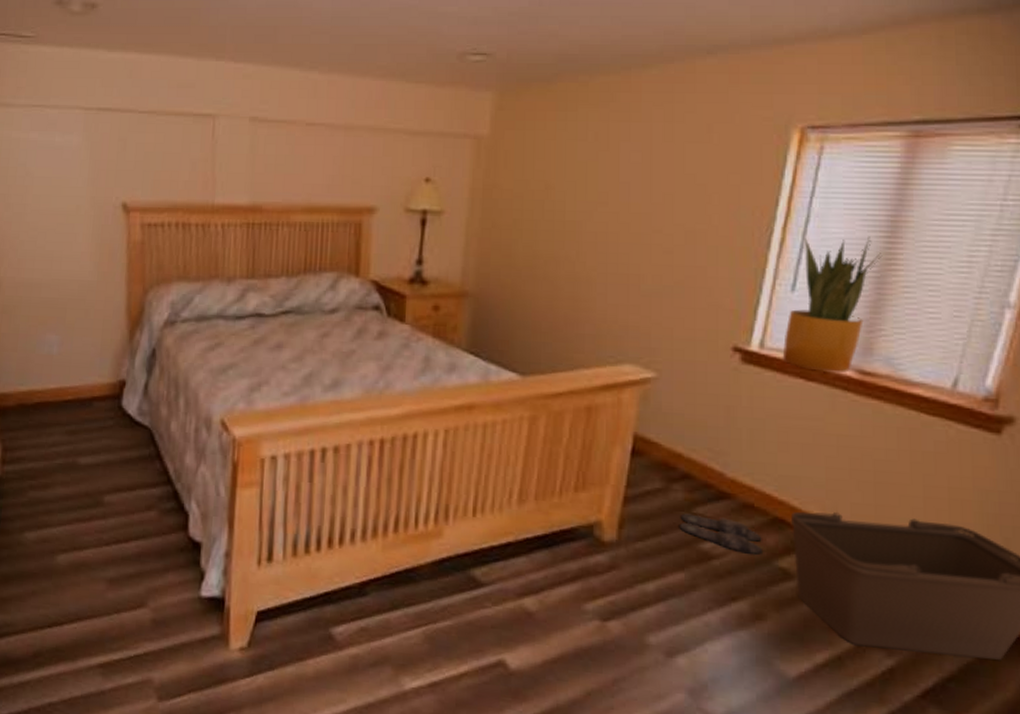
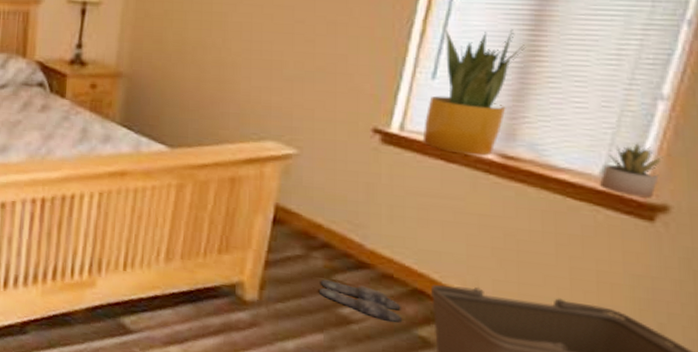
succulent plant: none [950,354,1010,410] -> present [599,143,663,198]

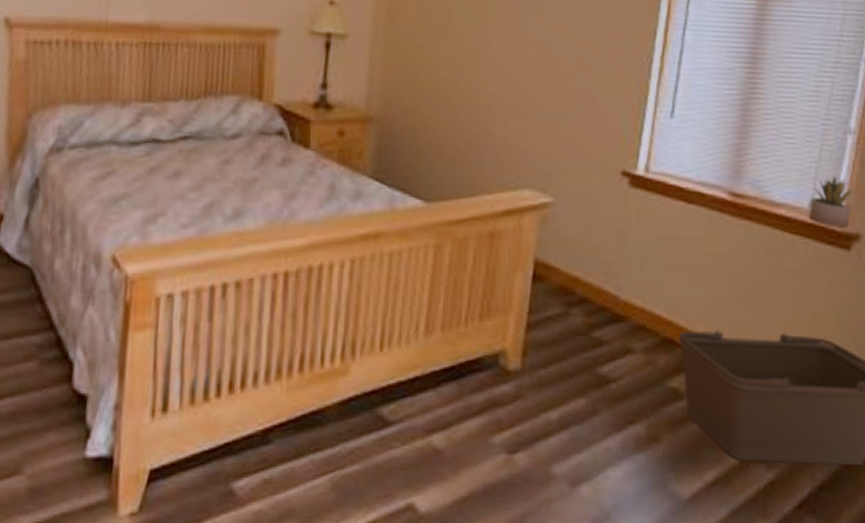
slippers: present [318,279,401,323] -> none [578,338,655,377]
planter: present [422,29,526,157] -> none [665,67,746,196]

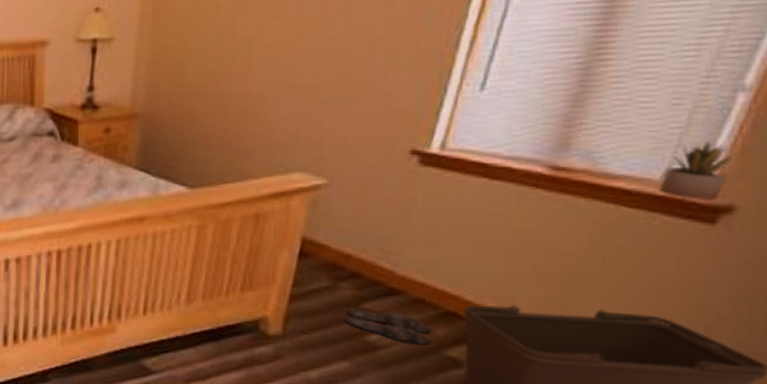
slippers: none [578,338,655,377] -> present [345,309,431,346]

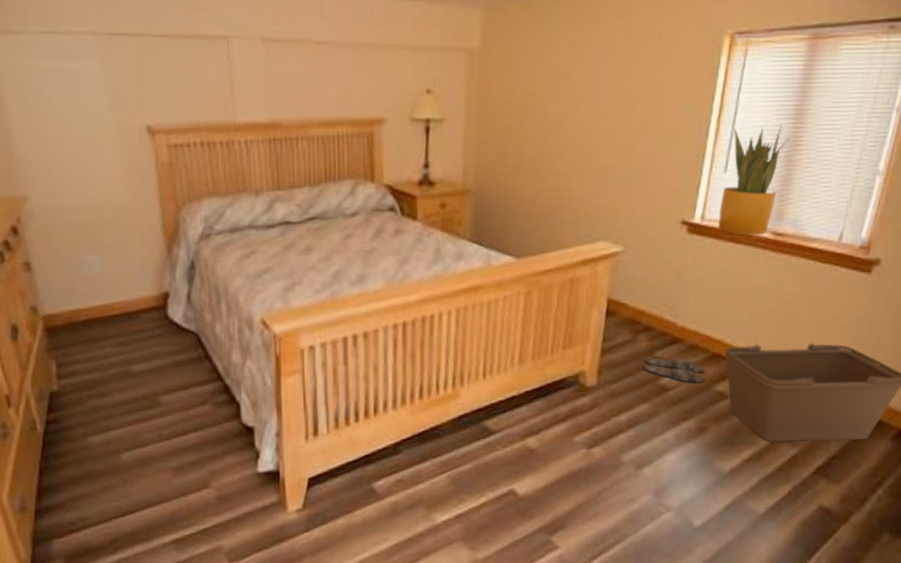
planter: none [465,26,591,170] -> present [718,123,791,236]
succulent plant: present [658,141,736,200] -> none [837,212,878,255]

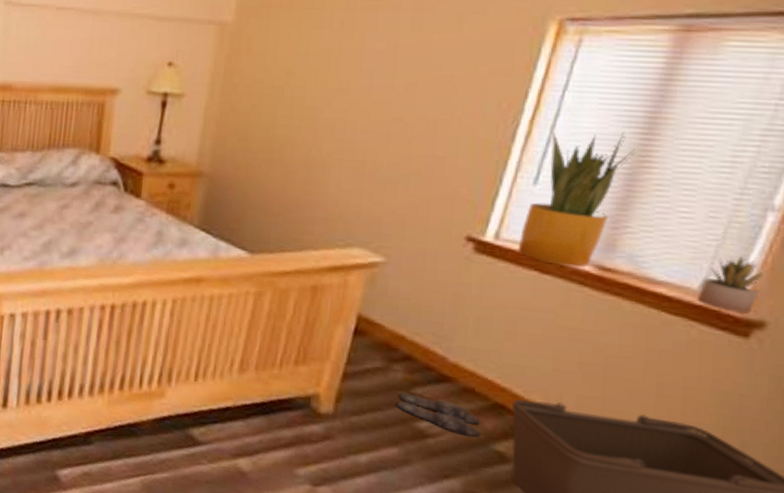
succulent plant: none [837,212,878,255] -> present [696,256,766,314]

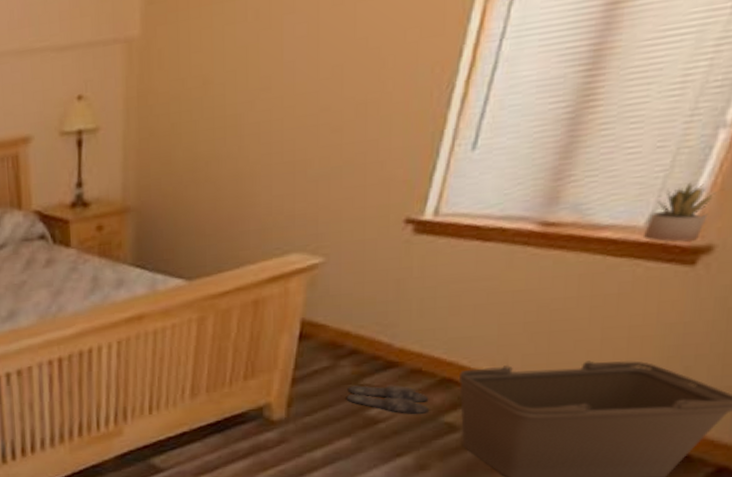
planter: present [517,132,636,268] -> none [458,73,580,231]

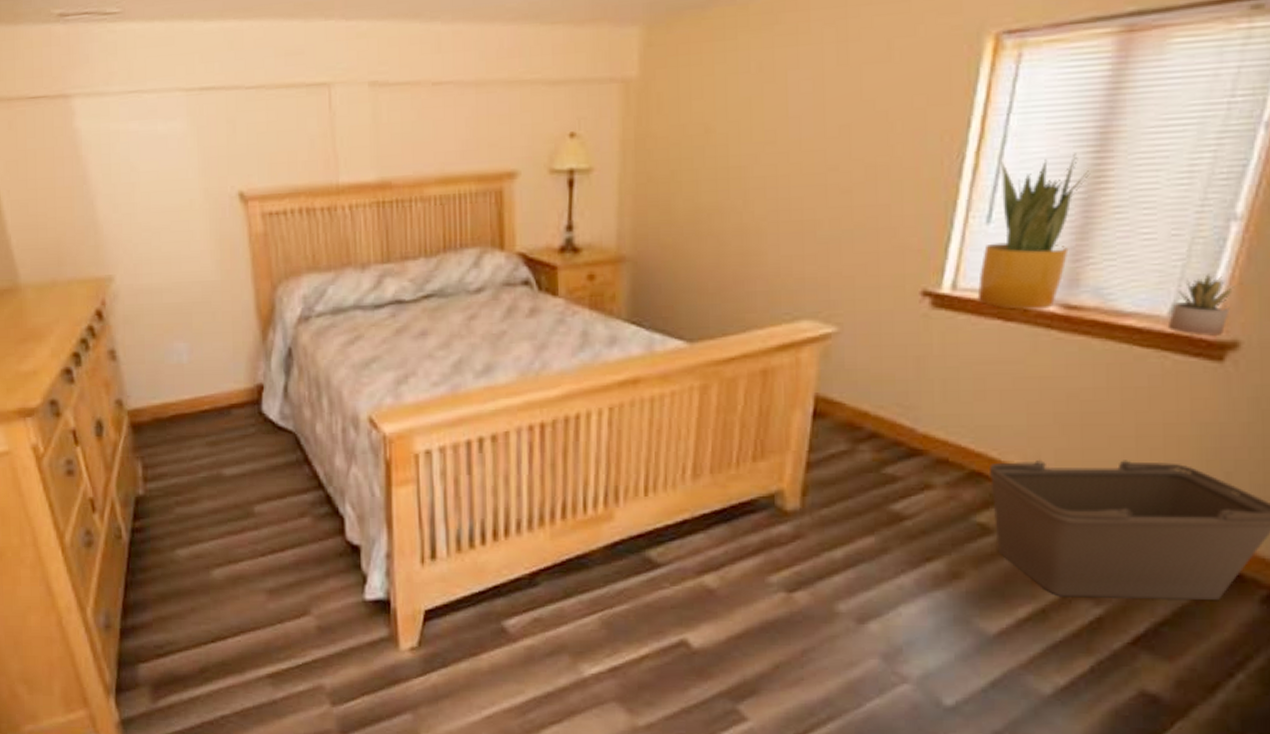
slippers: present [346,385,429,415] -> none [867,475,958,513]
planter: none [458,73,580,231] -> present [977,153,1091,311]

